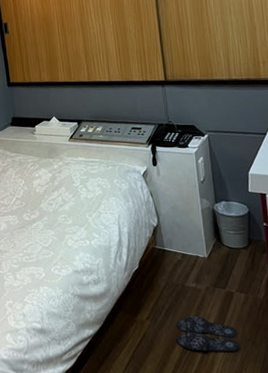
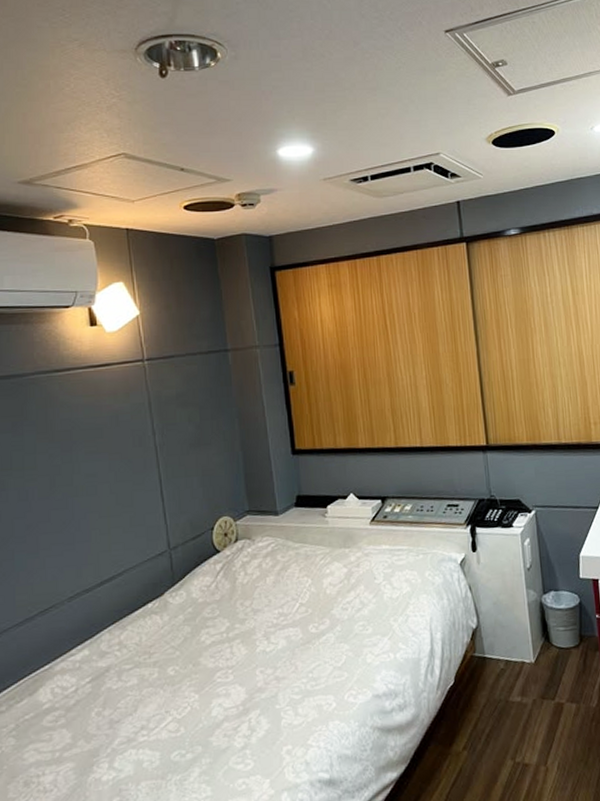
slippers: present [176,316,240,353] -> none [498,738,571,783]

